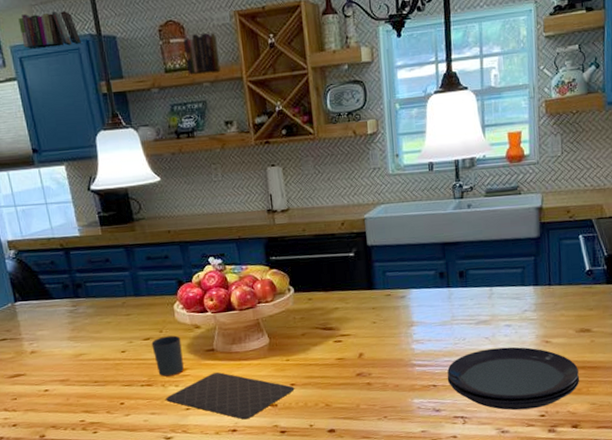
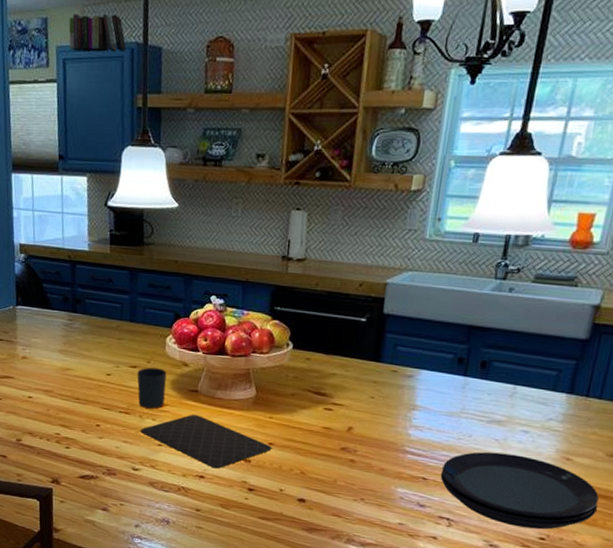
books: present [184,33,221,75] -> none [228,54,266,101]

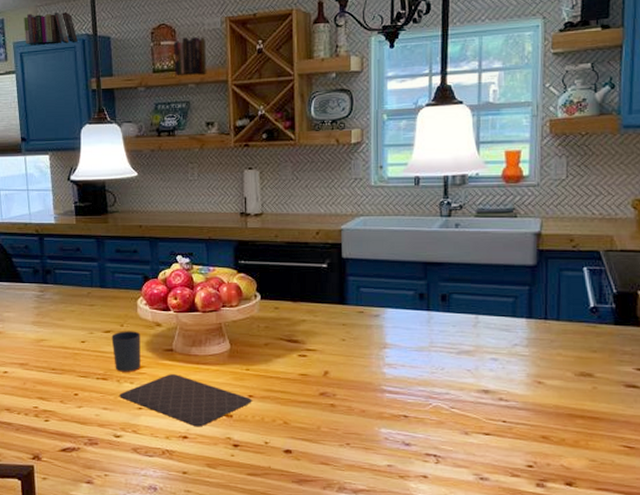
books: none [228,54,266,101] -> present [174,37,207,76]
plate: present [440,451,599,530] -> none [420,383,578,457]

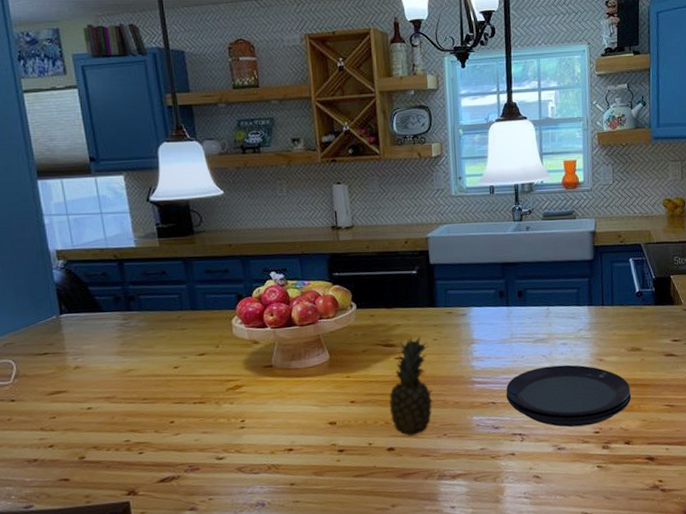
mug: present [111,331,141,372] -> none [206,351,240,394]
placemat: present [120,374,252,427] -> none [219,389,354,438]
books: present [174,37,207,76] -> none [253,53,290,93]
fruit: none [288,334,336,440] -> present [389,336,432,435]
plate: none [420,383,578,457] -> present [506,364,632,427]

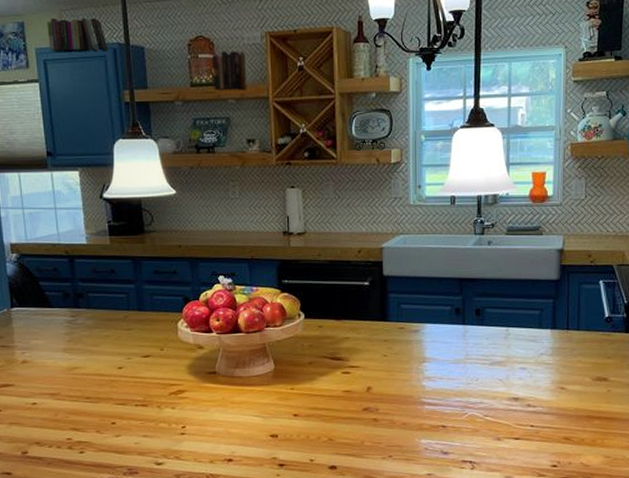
books: none [253,53,290,93] -> present [212,51,247,91]
fruit: present [389,336,432,435] -> none [333,351,378,454]
plate: present [506,364,632,427] -> none [457,391,595,459]

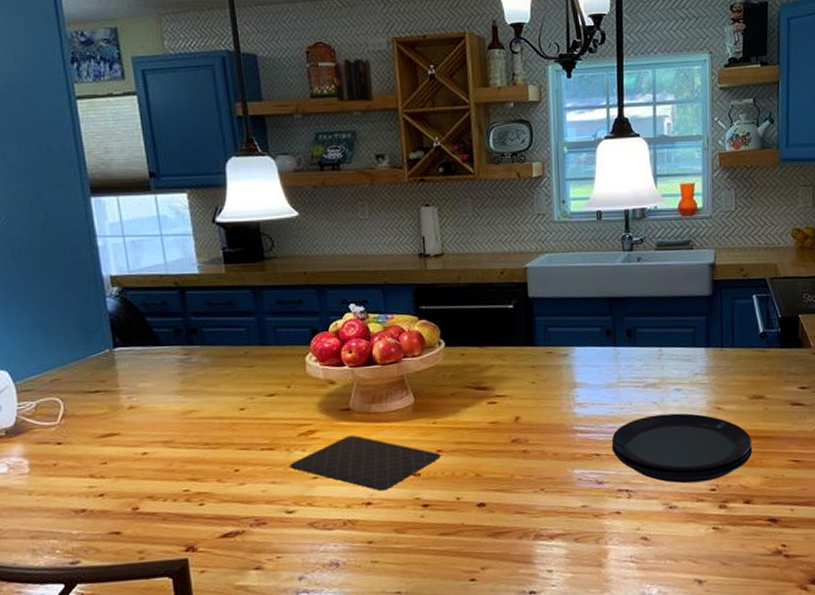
books: present [47,17,108,54] -> none [144,22,216,63]
placemat: none [160,397,297,449] -> present [290,435,441,491]
plate: none [457,391,595,459] -> present [611,413,753,484]

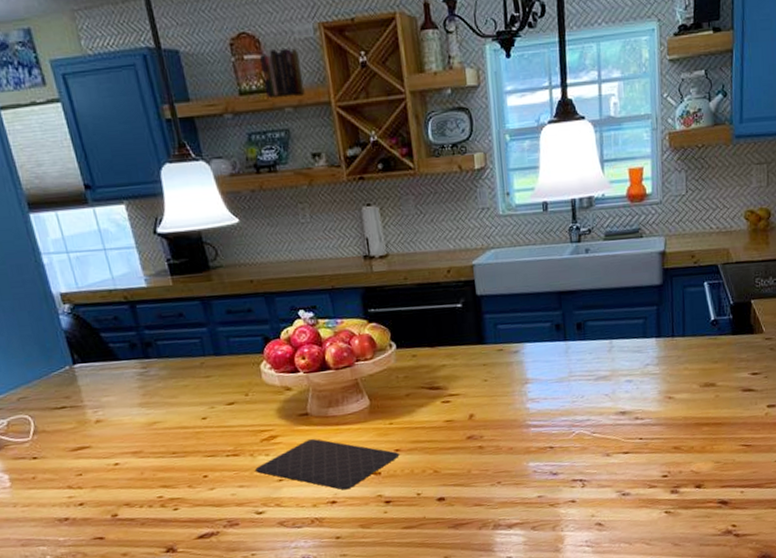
plate: present [611,413,753,484] -> none [564,403,704,472]

